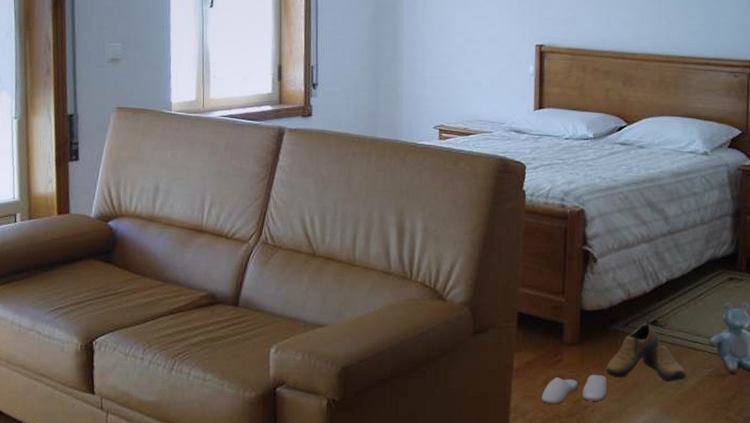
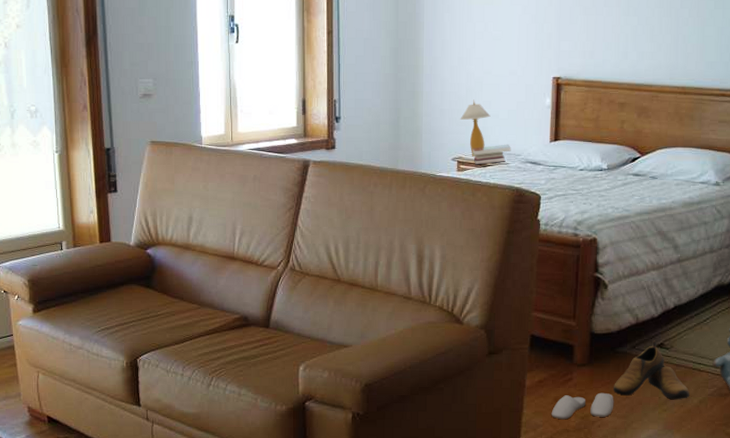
table lamp: none [442,66,473,126] -> present [460,99,491,157]
books: none [454,112,495,133] -> present [472,144,511,165]

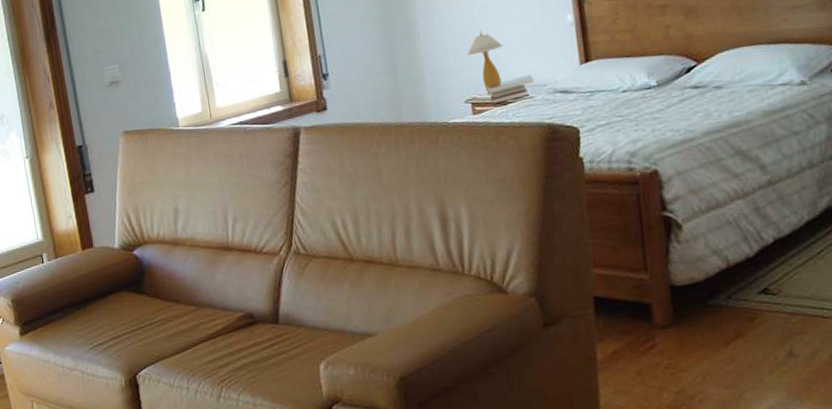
slippers: present [551,392,614,420] -> none [635,358,717,398]
shoe: present [613,340,690,399] -> none [710,286,816,359]

